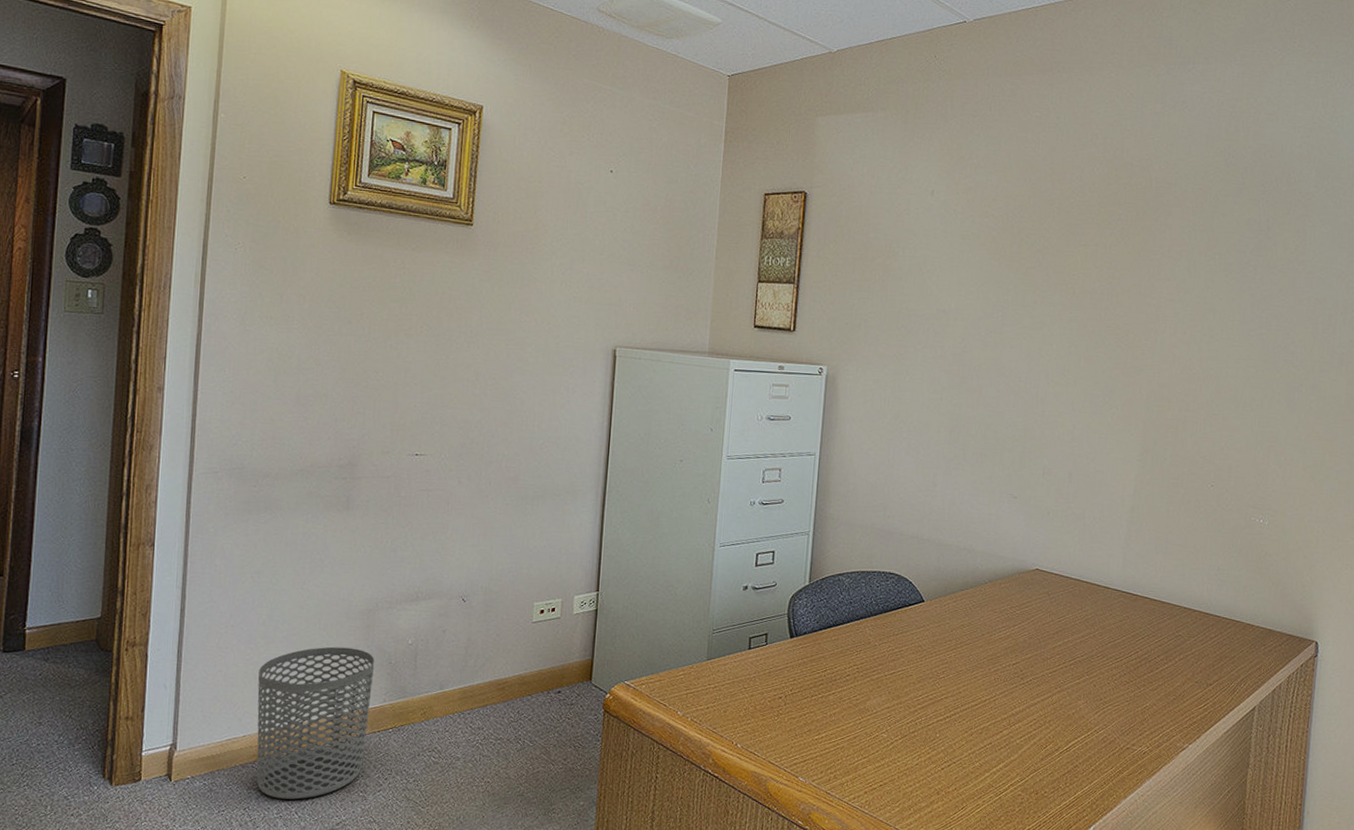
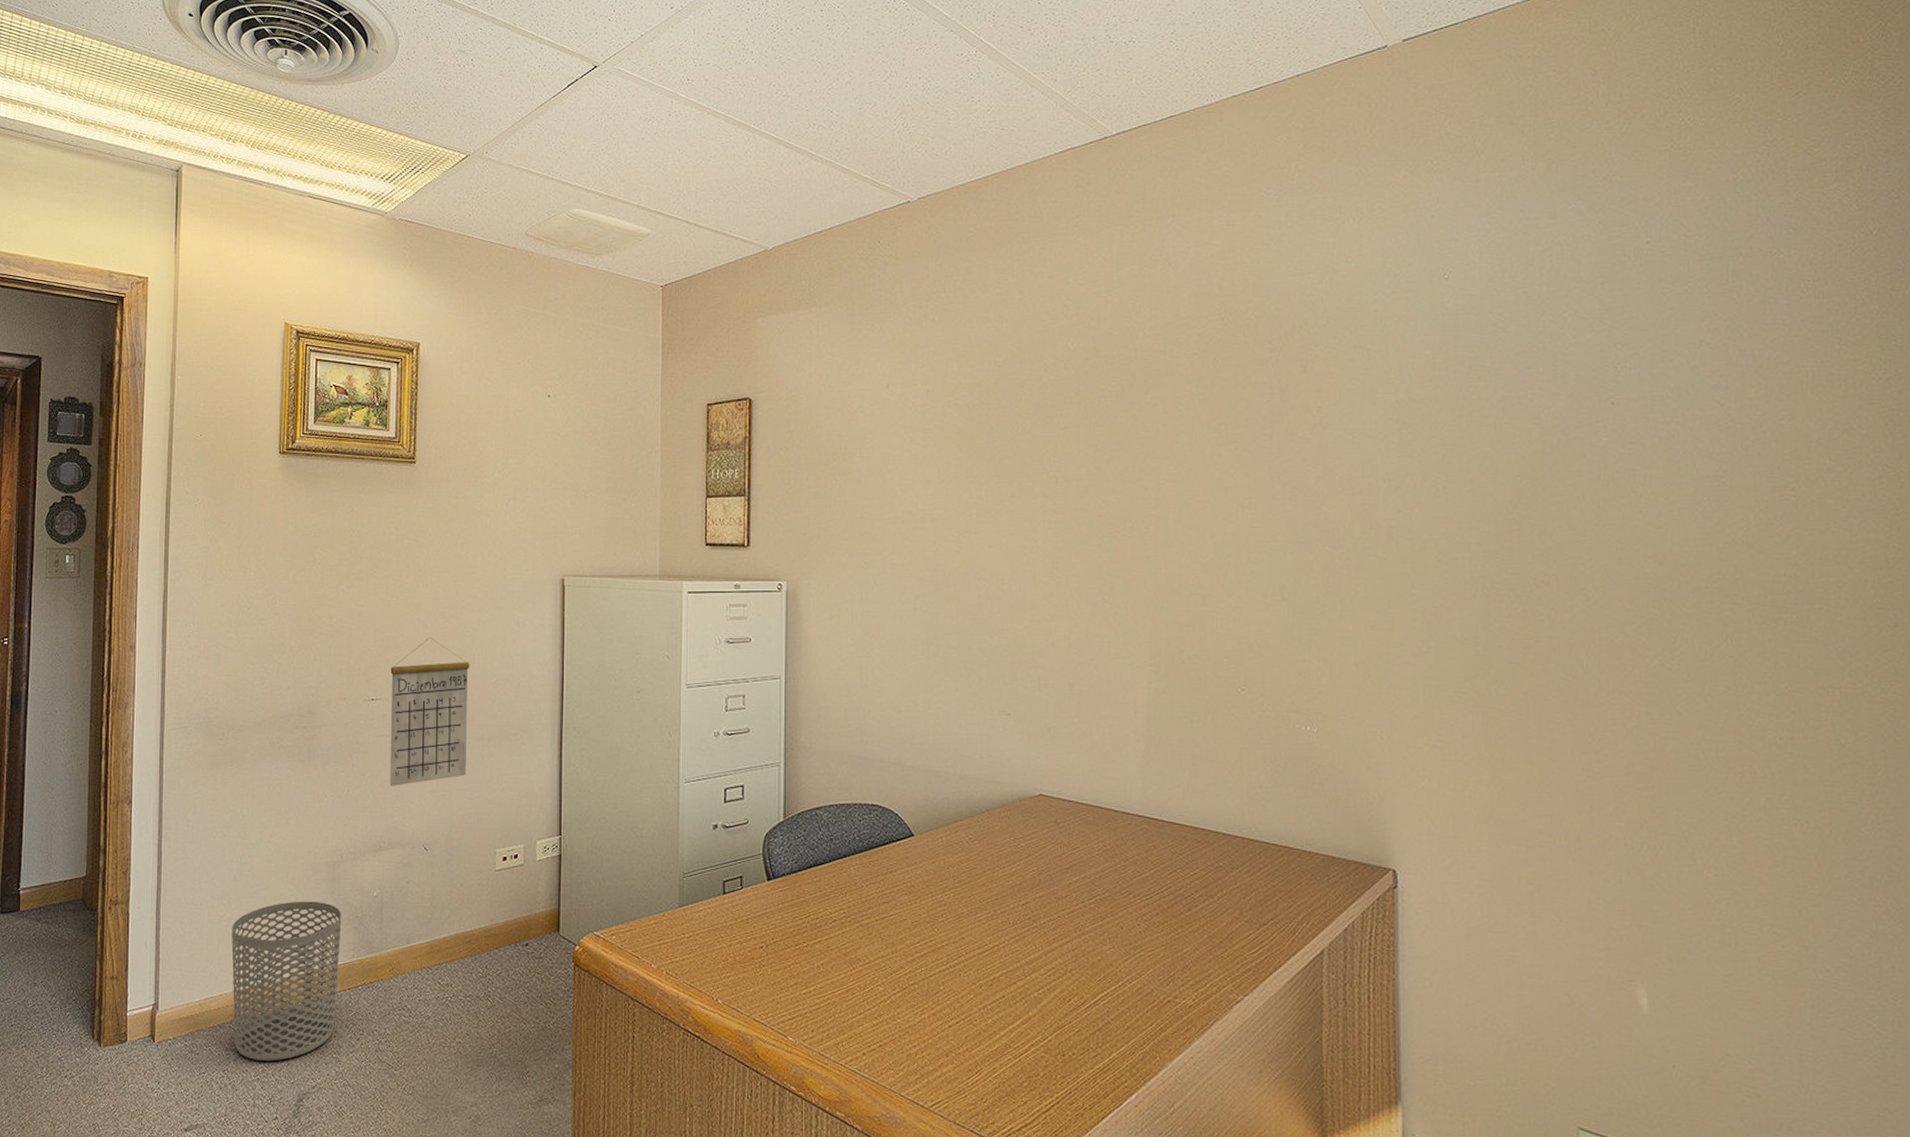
calendar: none [430,397,518,540] -> present [389,637,470,787]

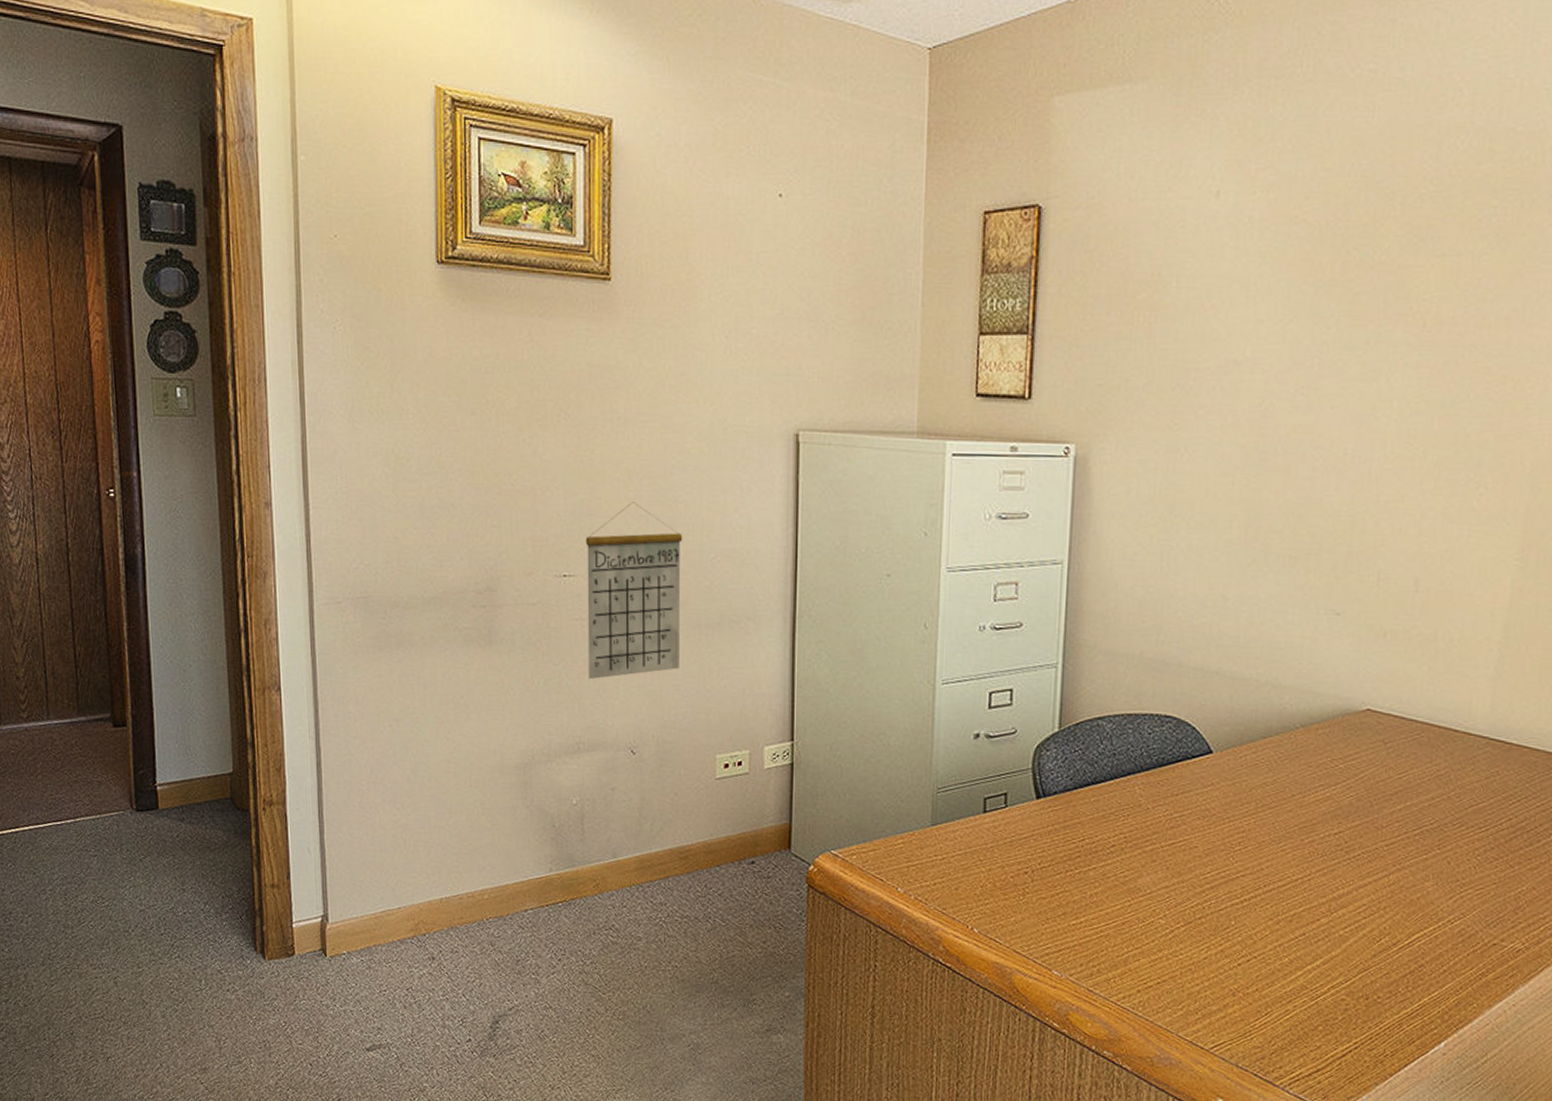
waste bin: present [231,901,342,1061] -> none [408,807,537,981]

